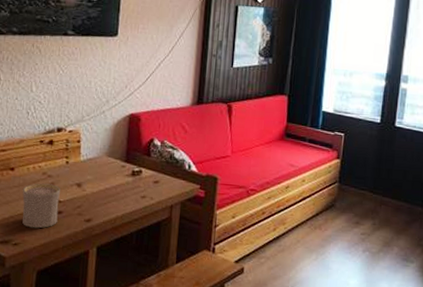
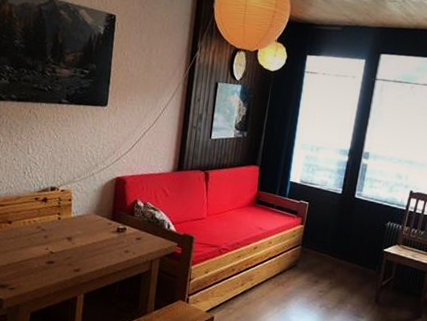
cup: present [22,183,60,229] -> none [18,236,53,276]

